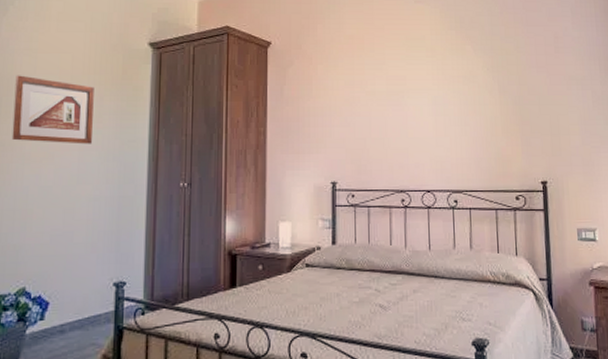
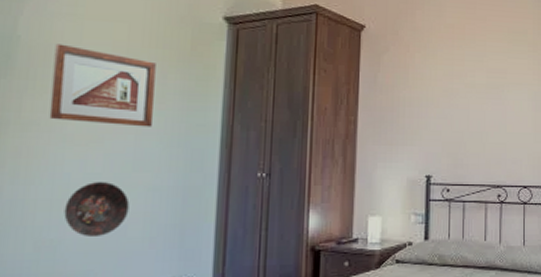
decorative plate: none [24,194,75,242] -> present [64,182,130,236]

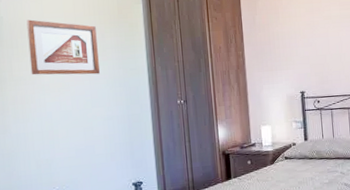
decorative plate: present [64,182,130,236] -> none [51,116,94,156]

